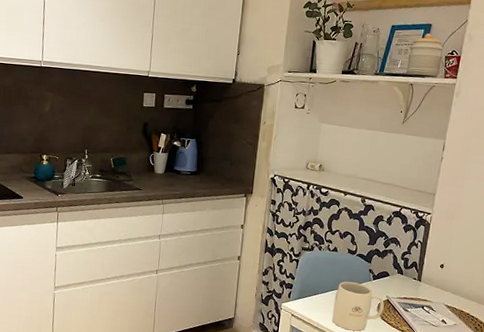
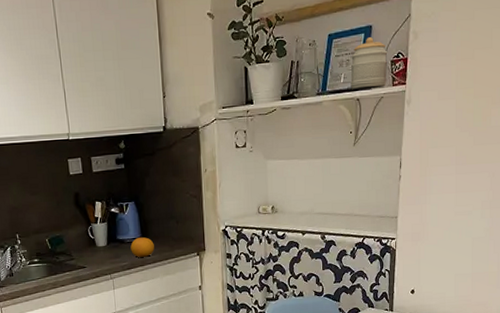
fruit: none [184,171,207,190] -> present [130,237,154,257]

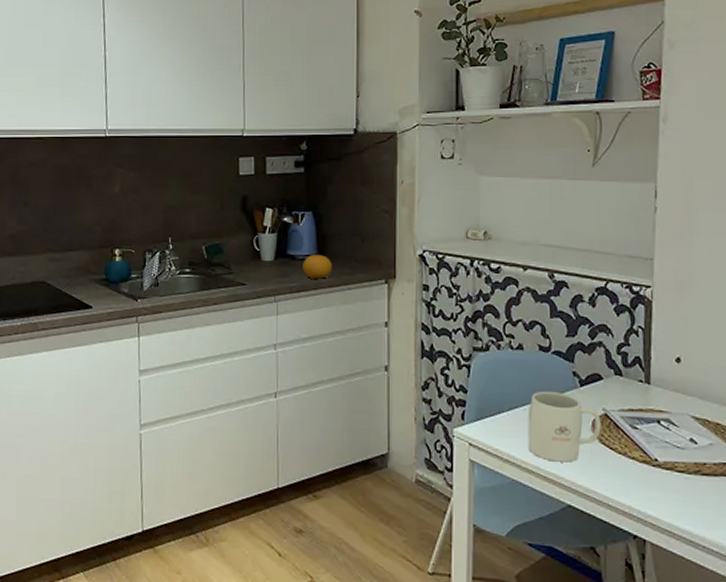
jar: present [350,37,388,90] -> none [588,44,636,102]

